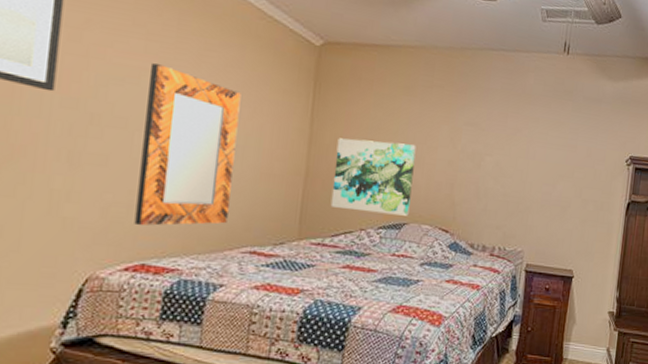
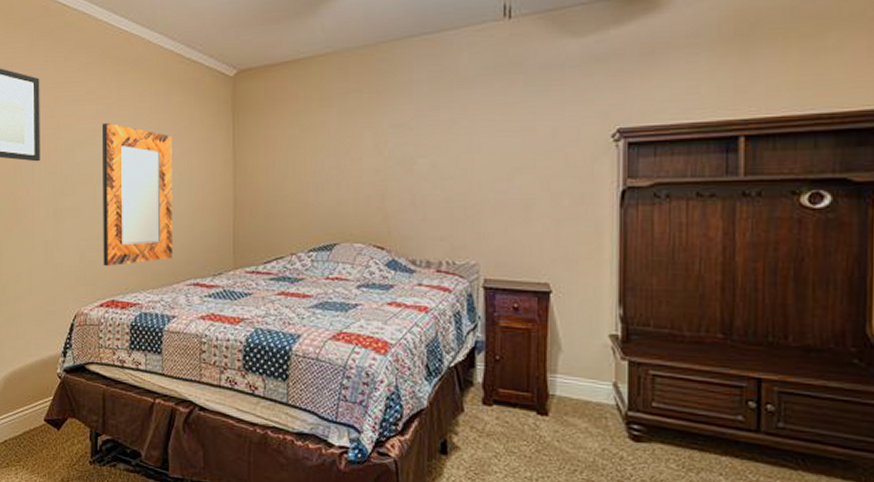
wall art: present [330,138,416,216] -> none [260,159,339,236]

